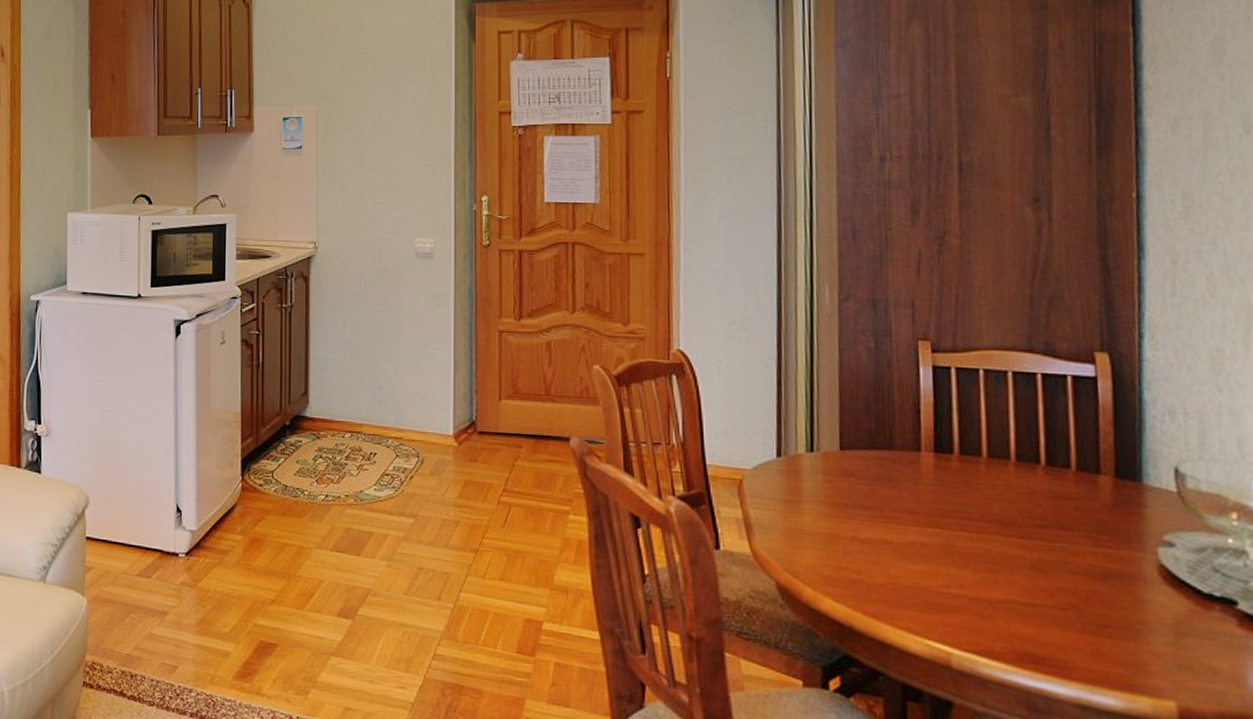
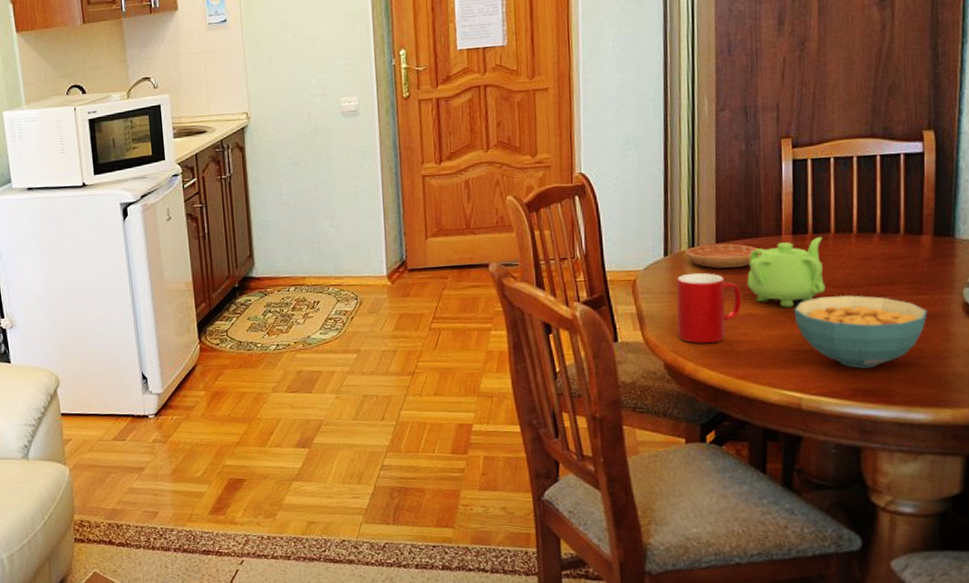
cup: none [791,481,873,569] -> present [676,272,742,344]
saucer: none [803,450,896,482] -> present [686,243,761,269]
teapot: none [878,459,978,539] -> present [747,236,826,308]
cereal bowl: none [938,531,1112,629] -> present [794,295,928,369]

